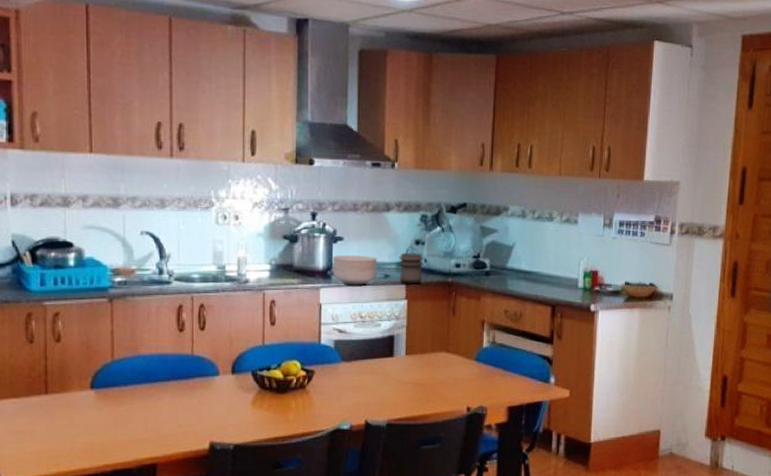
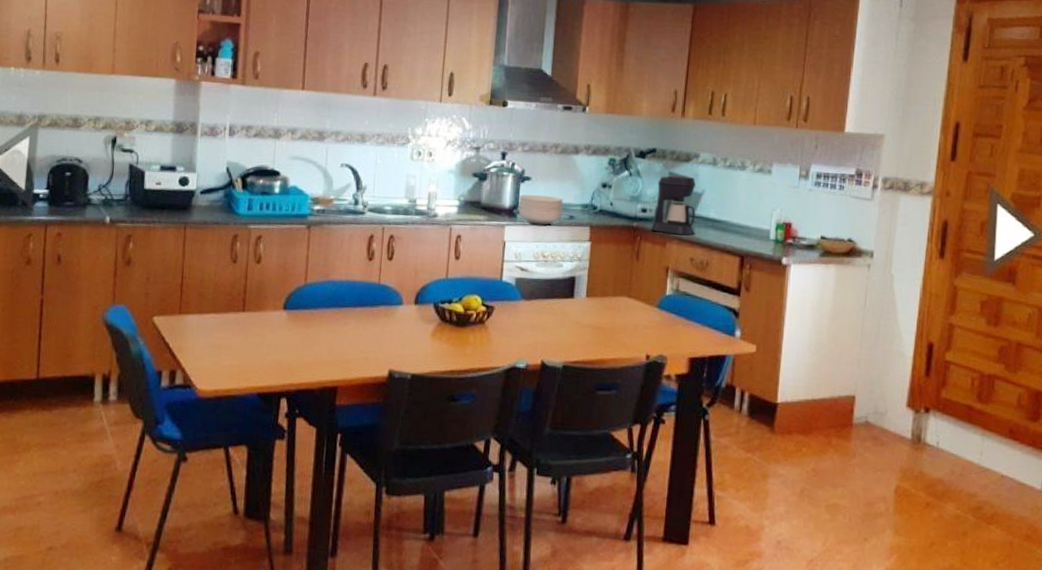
jar: present [399,252,424,284] -> none [584,195,610,227]
coffee maker: none [465,229,508,288] -> present [651,175,696,236]

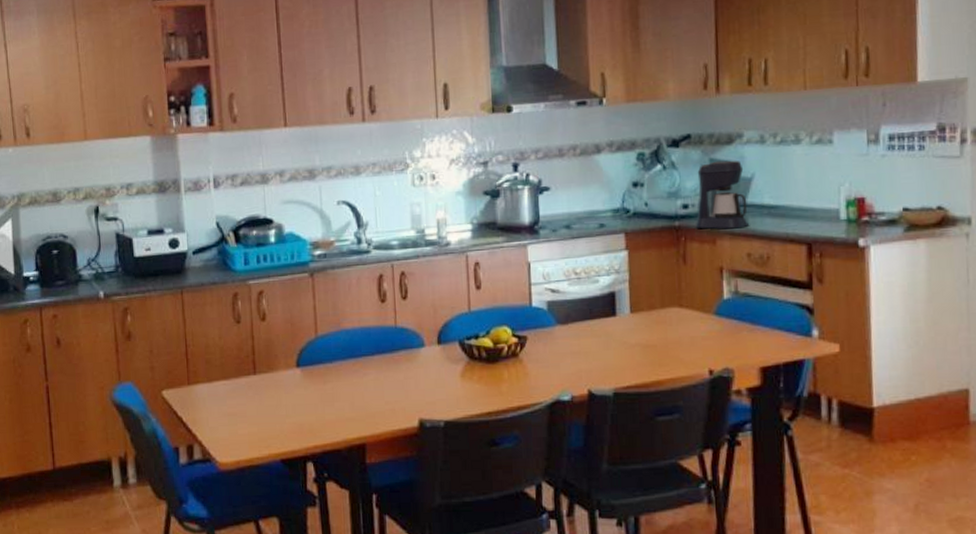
bowl: present [518,194,564,225] -> none [539,204,591,239]

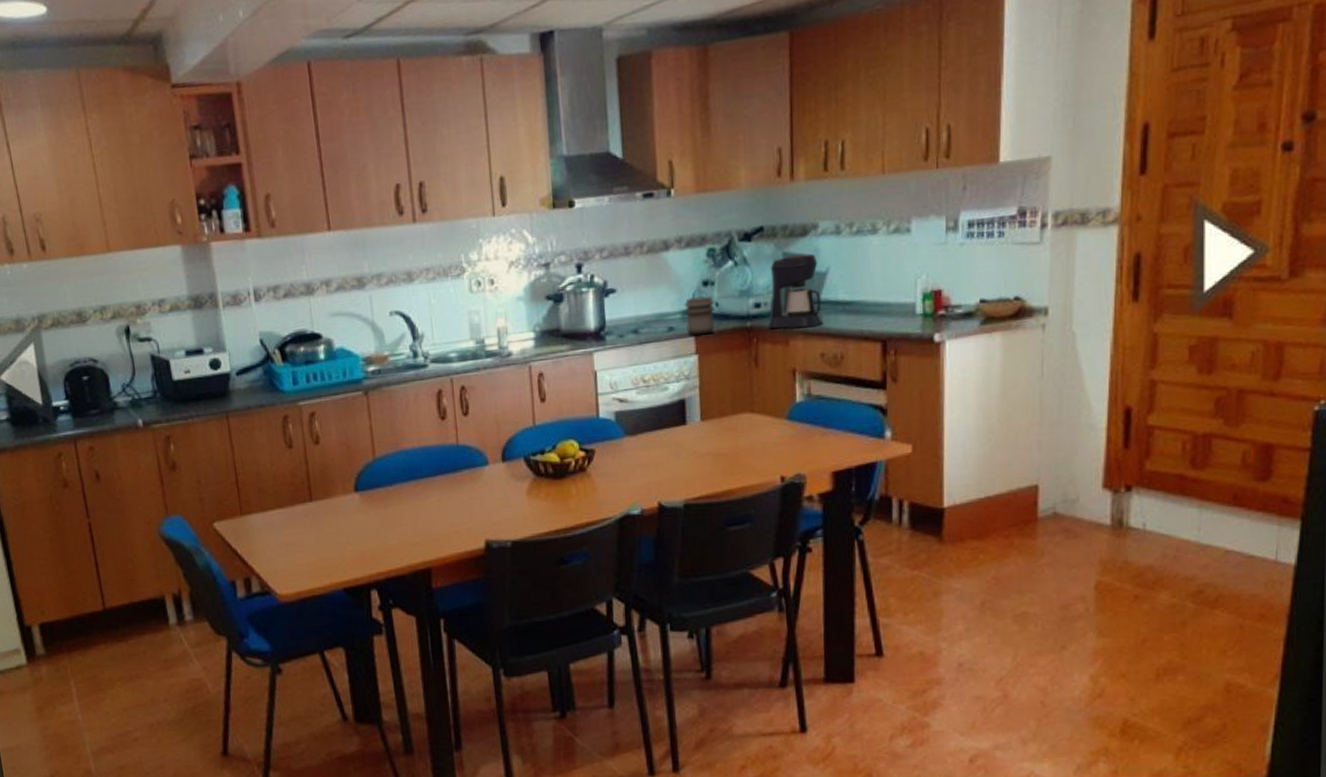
jar: none [614,196,645,233] -> present [684,296,715,336]

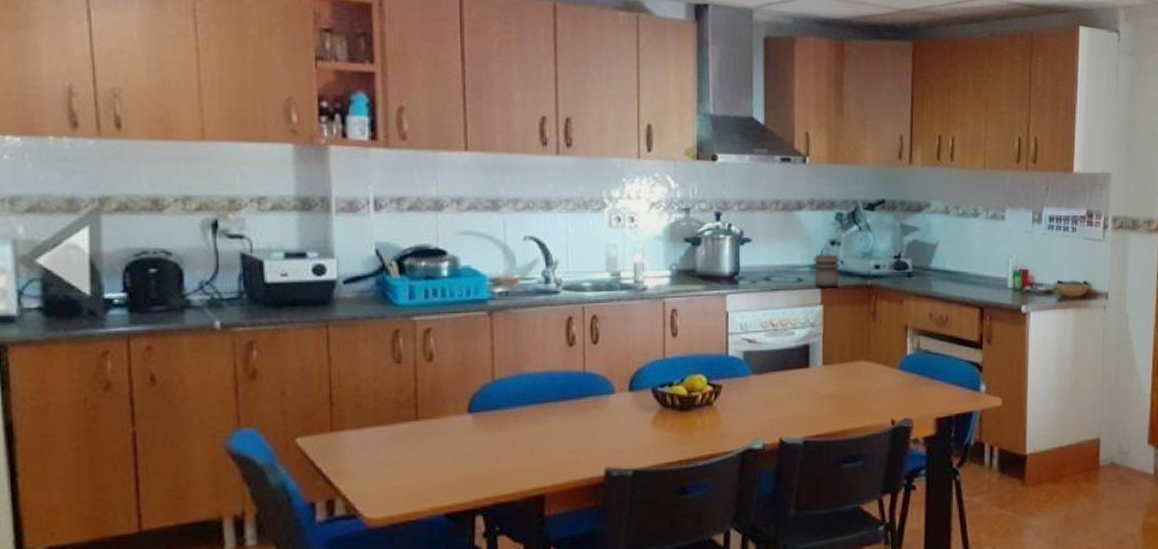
coffee maker: present [768,253,822,330] -> none [886,227,932,290]

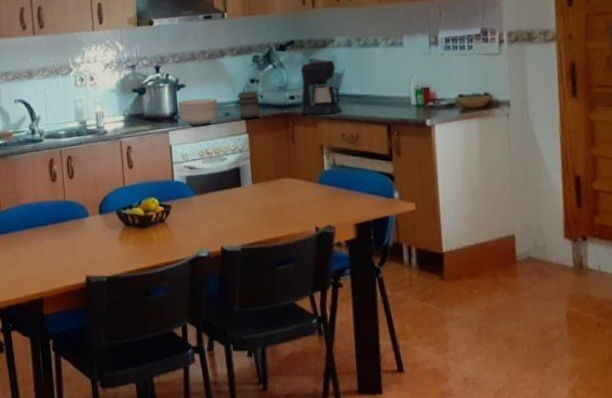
bowl: none [740,257,790,291] -> present [177,98,219,126]
coffee maker: none [886,227,932,290] -> present [300,60,341,115]

